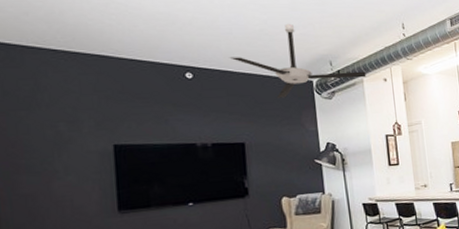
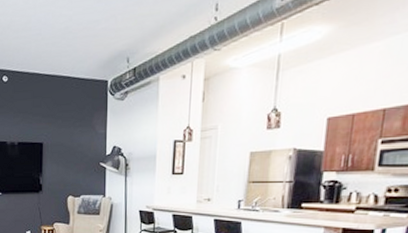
ceiling fan: present [229,23,367,98] -> none [37,17,164,100]

